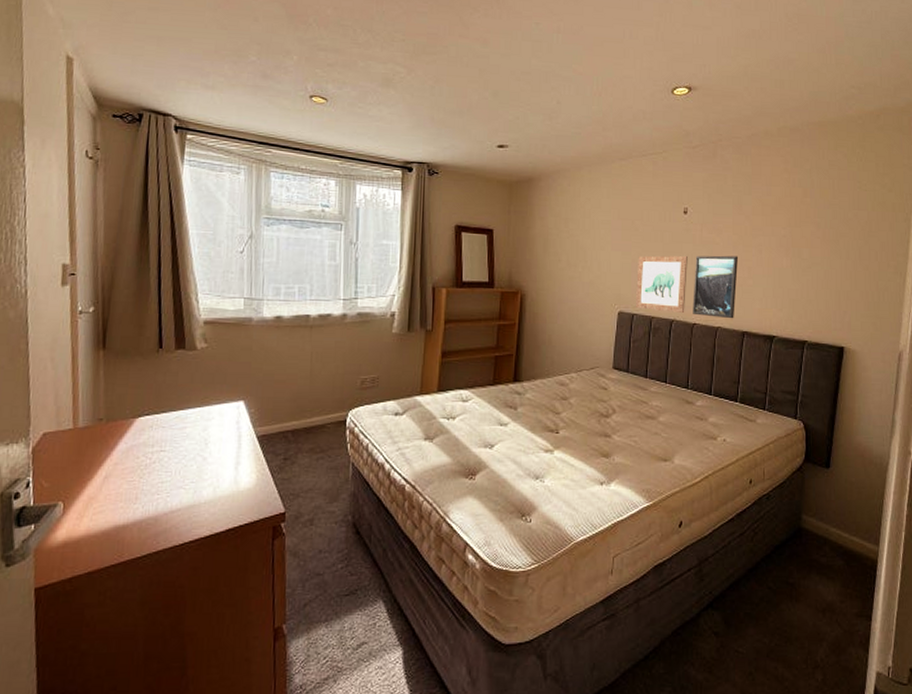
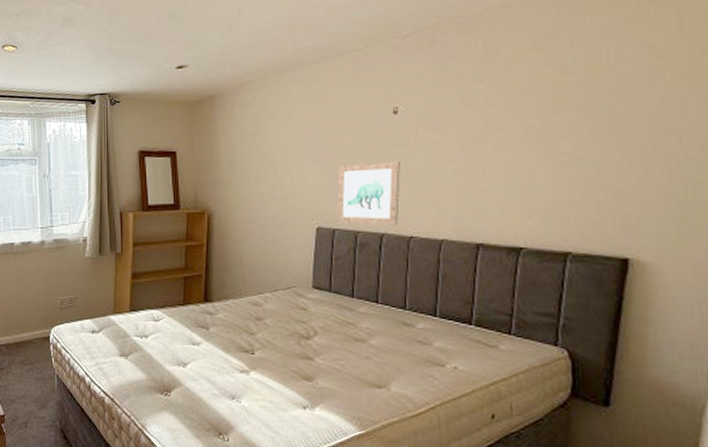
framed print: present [693,255,739,319] -> none [408,156,469,230]

